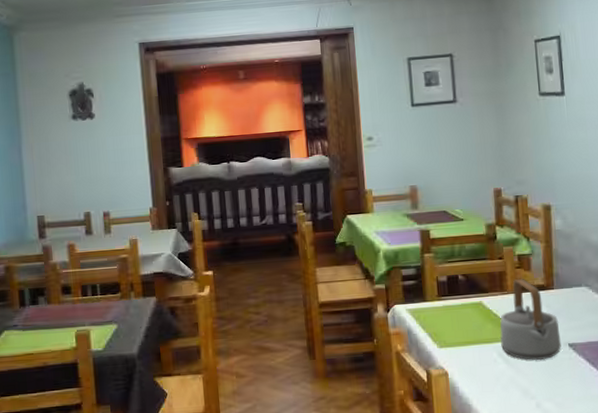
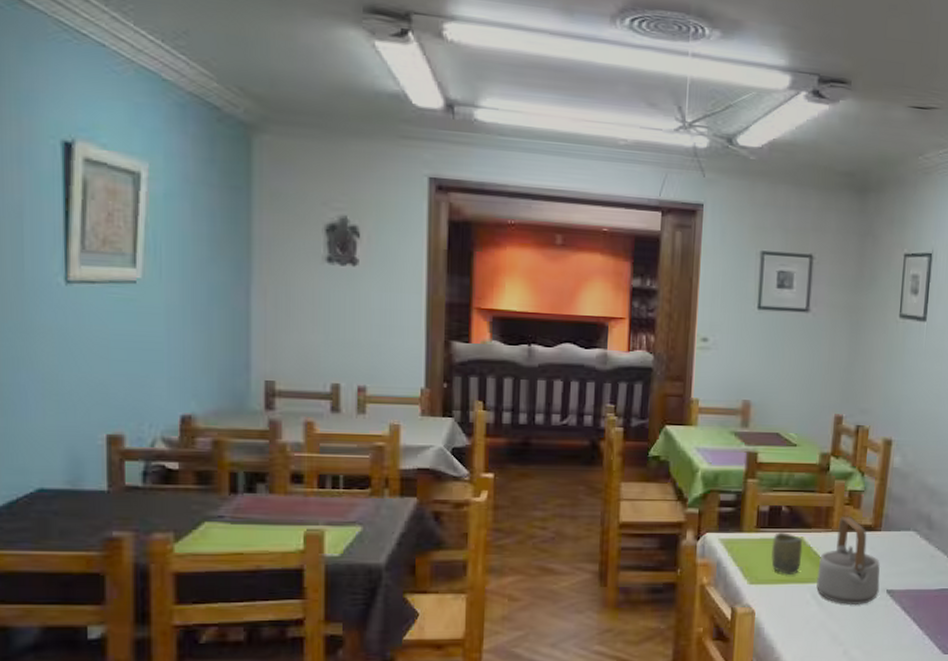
cup: none [454,298,484,337] -> present [771,532,803,574]

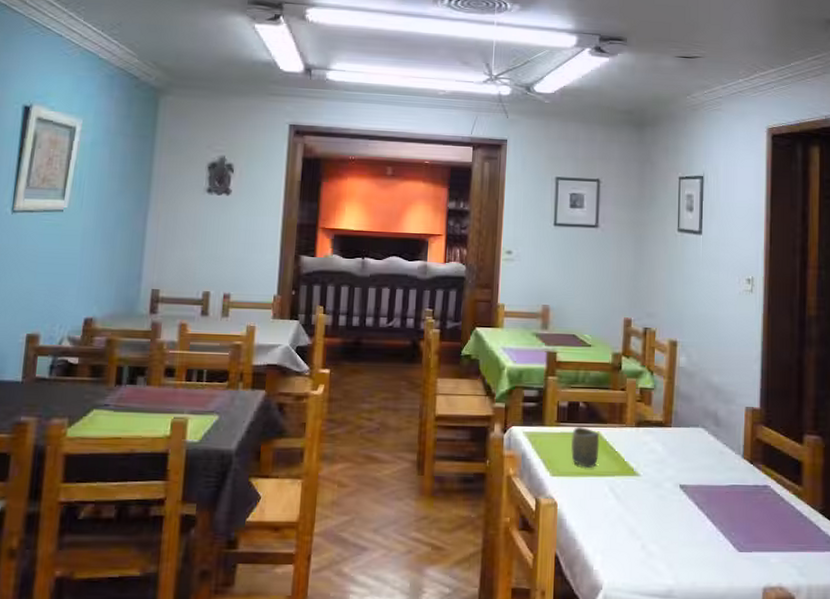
teapot: present [816,516,880,606] -> none [613,412,673,500]

